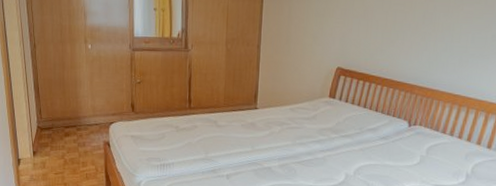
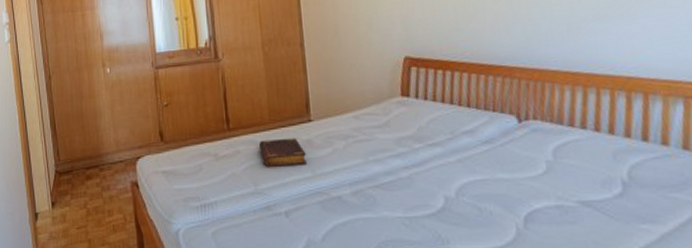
book: none [212,119,249,142] -> present [258,137,307,167]

